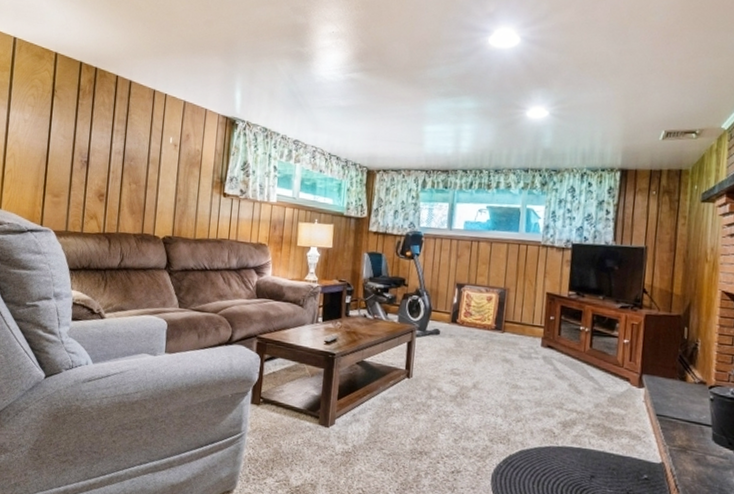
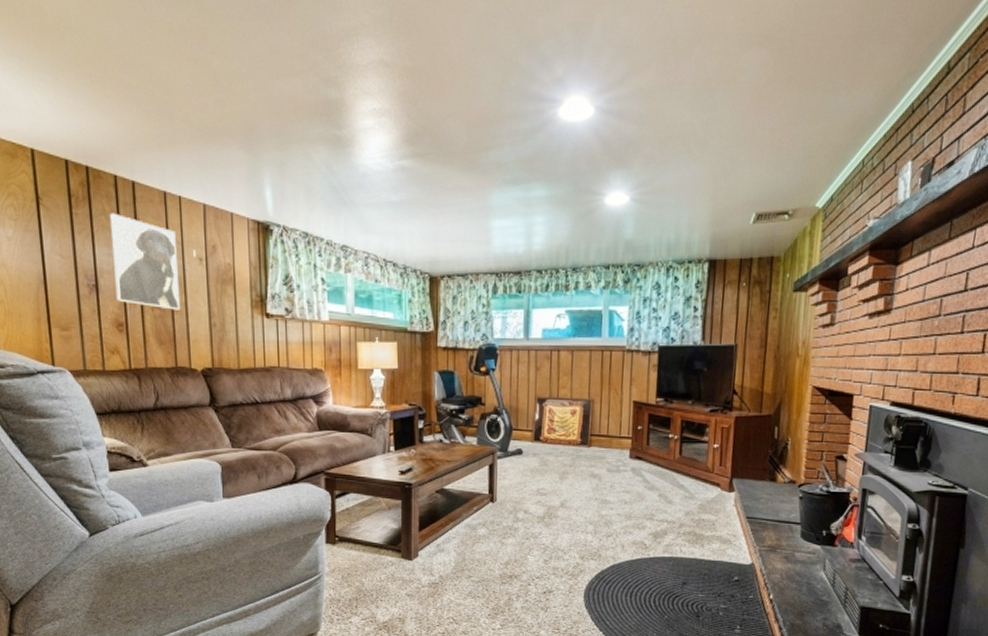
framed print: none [102,104,158,186] -> present [109,212,181,310]

